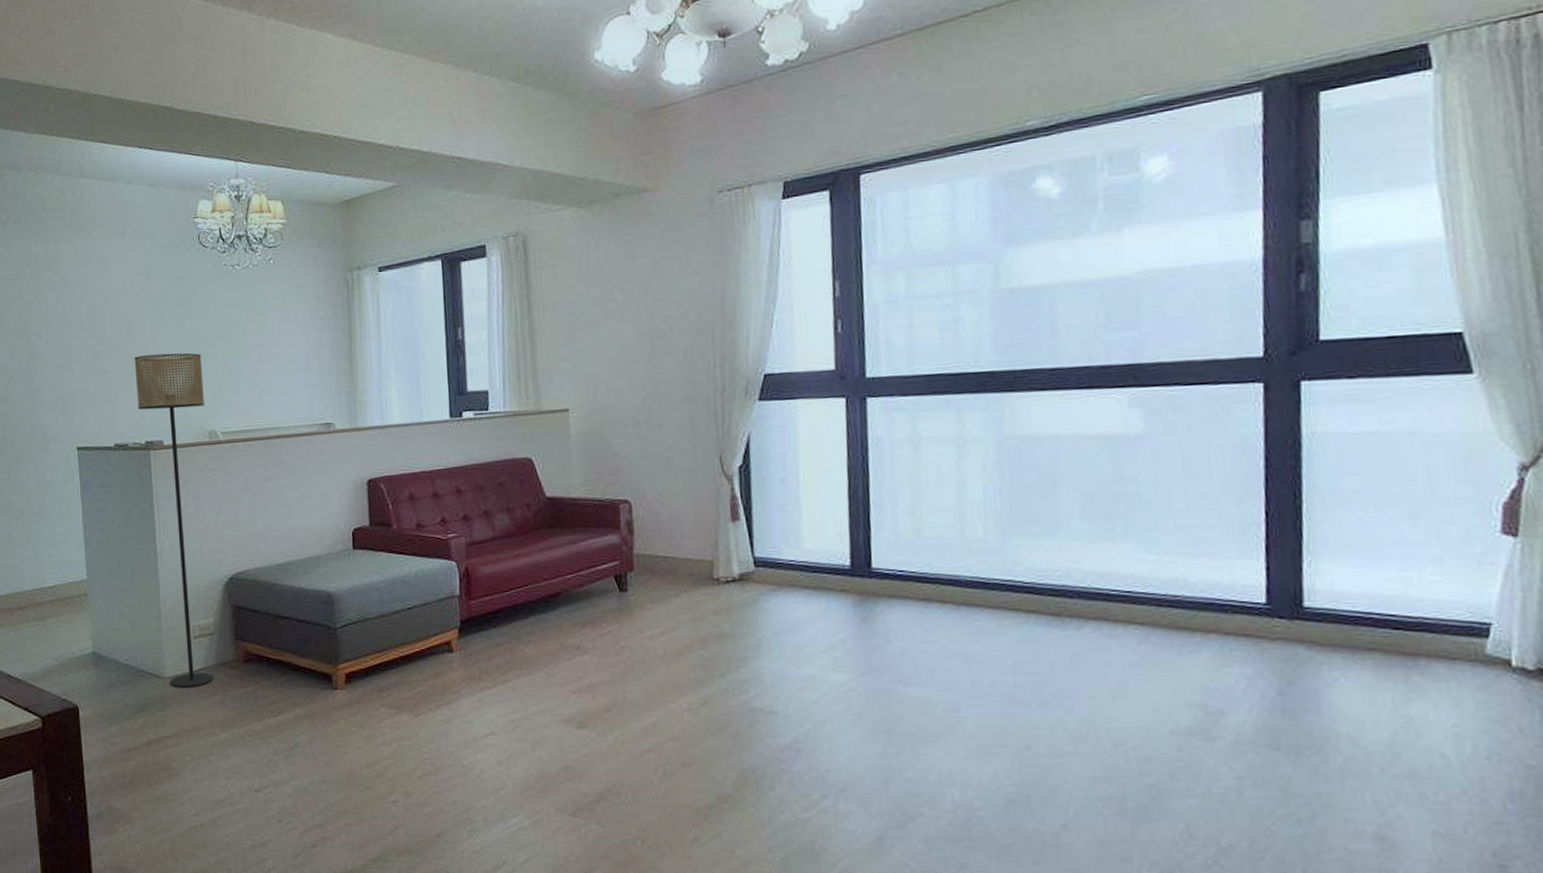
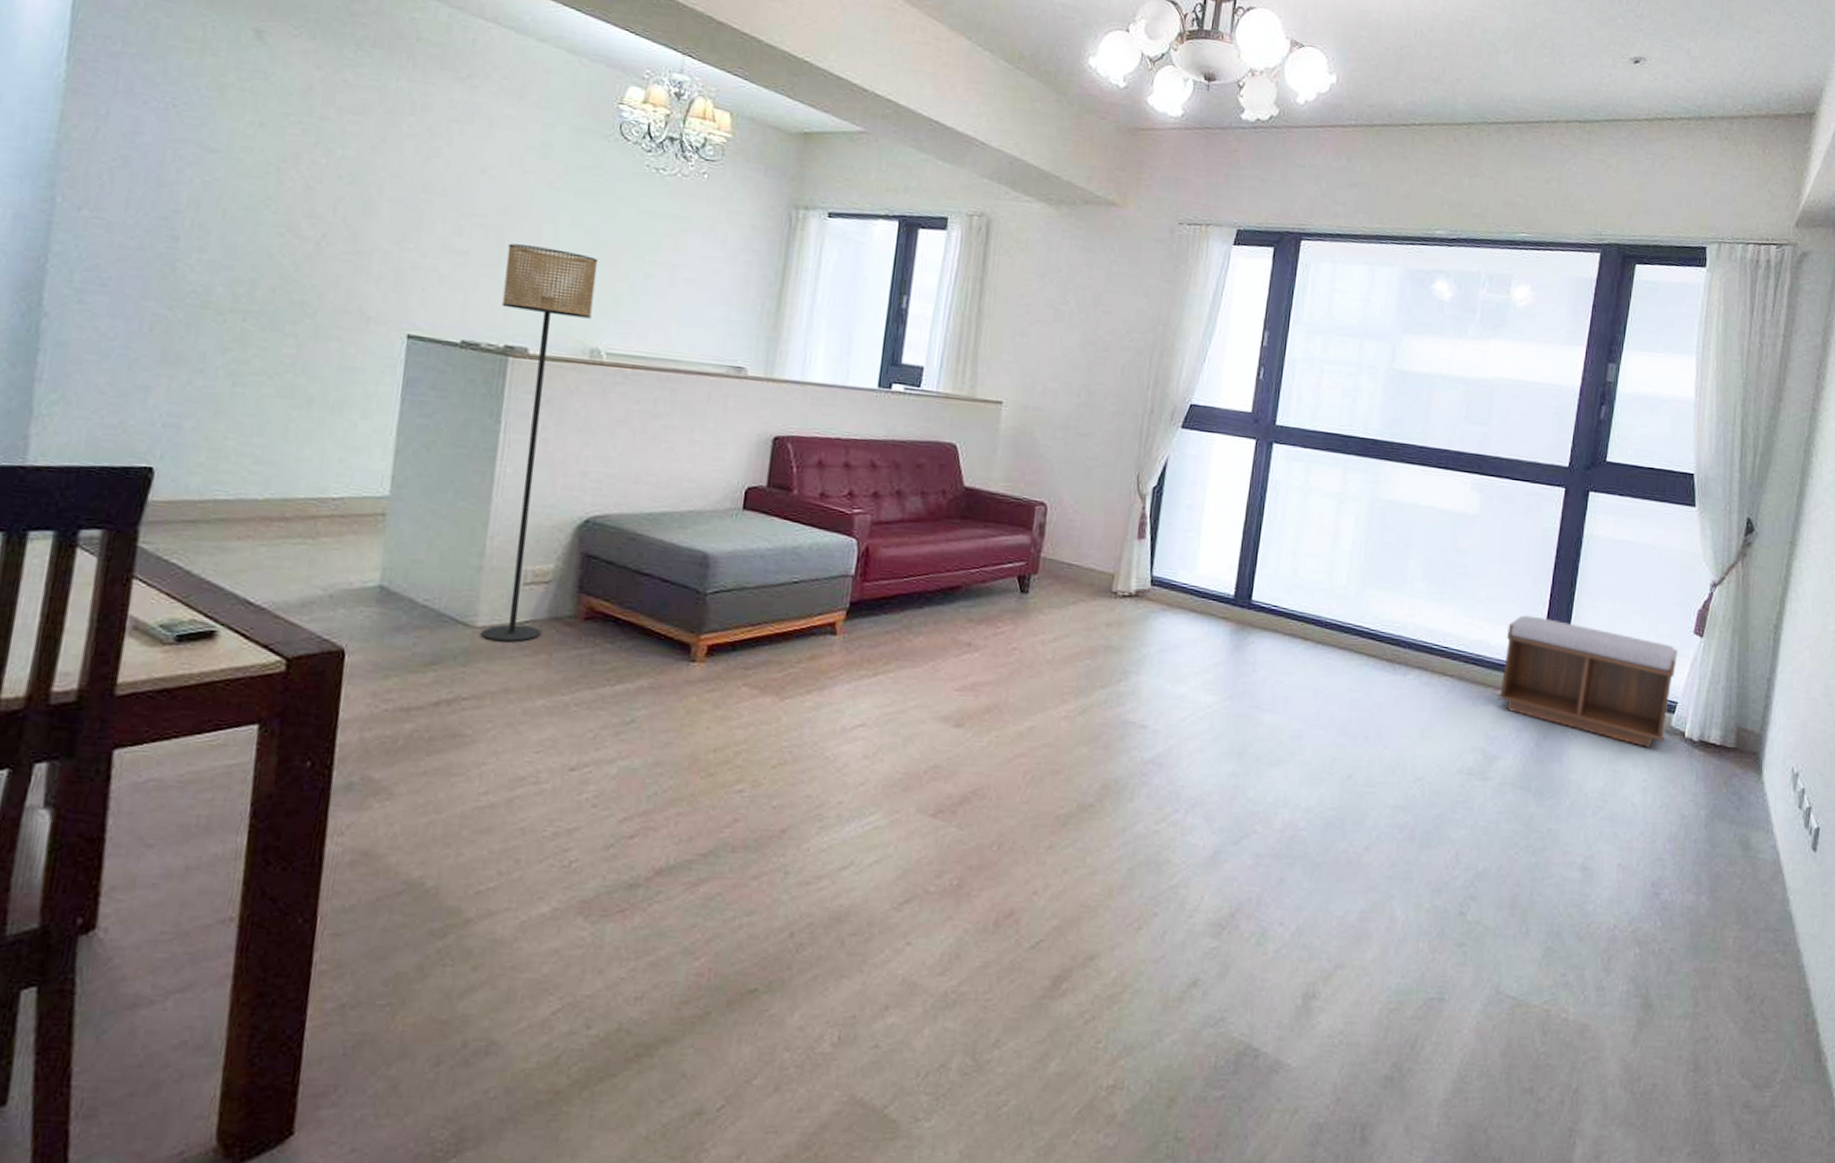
bench: none [1210,541,1480,684] -> present [1498,615,1678,748]

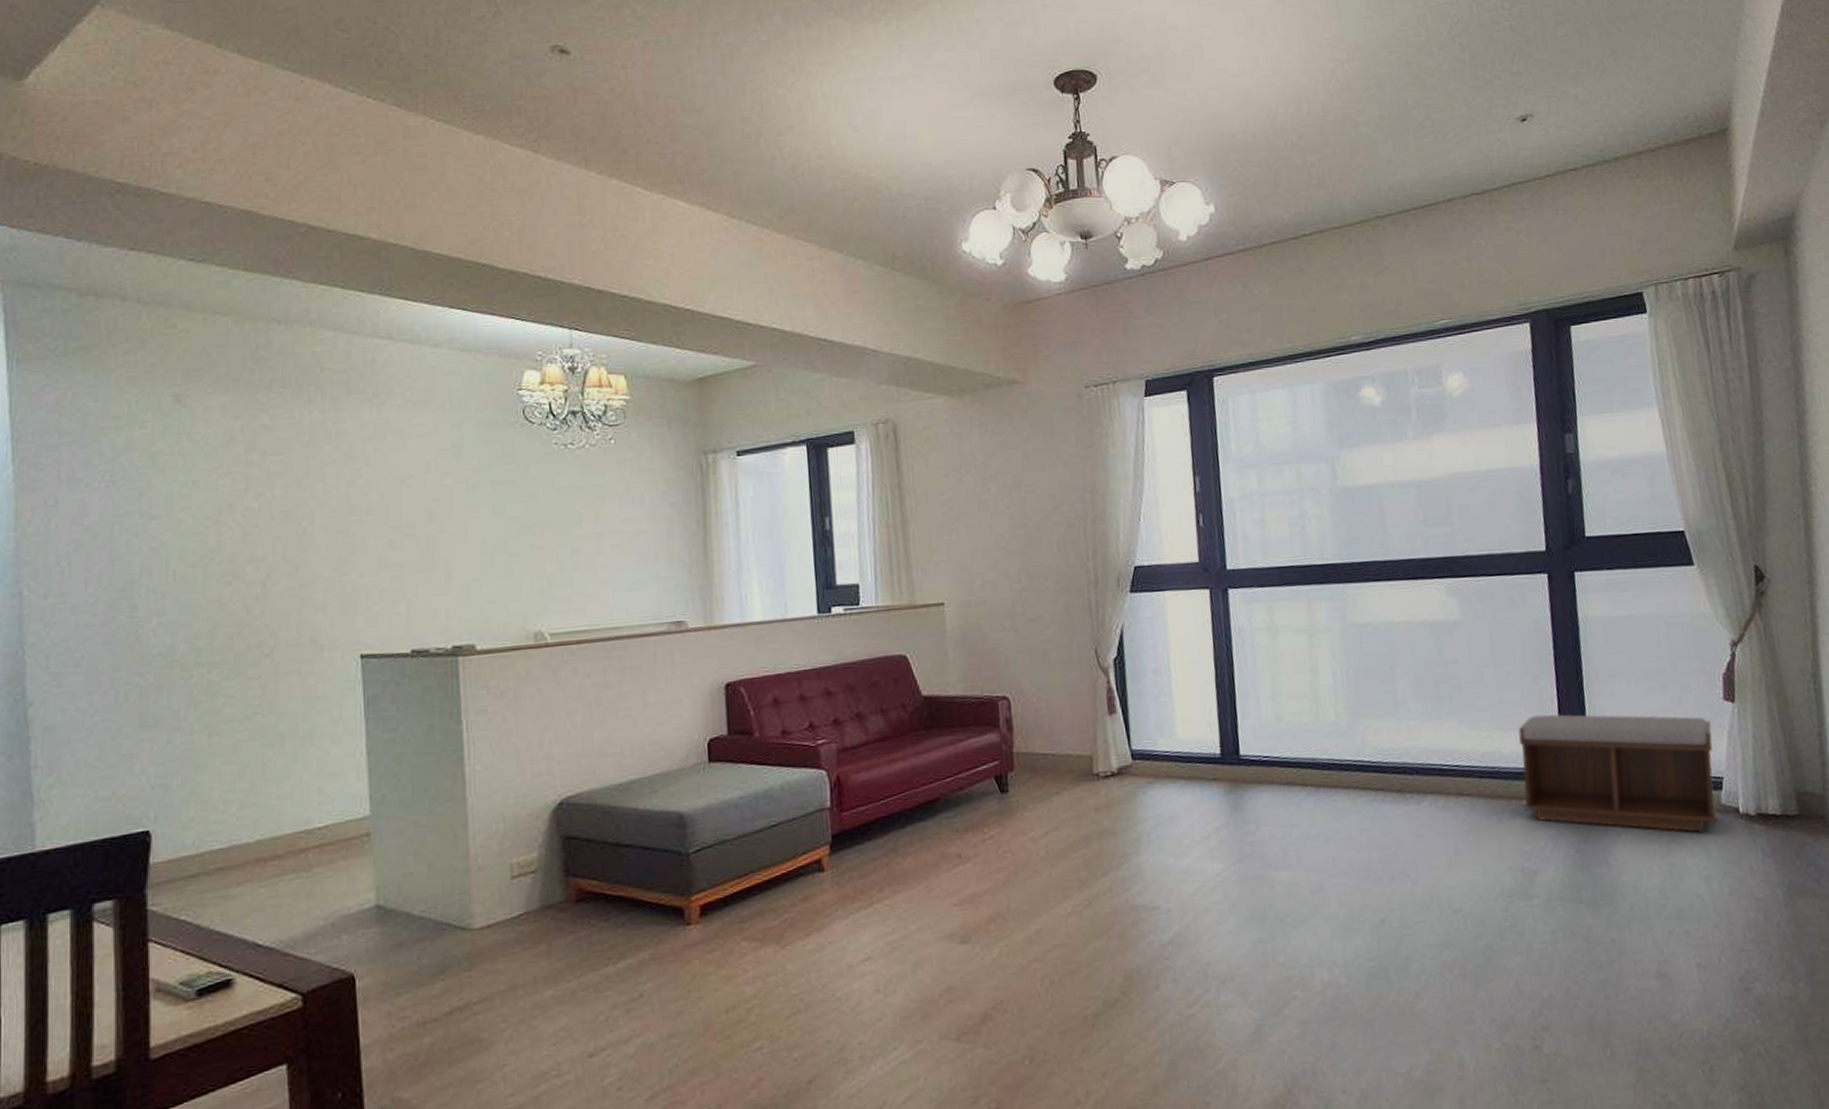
floor lamp: present [481,243,599,642] -> none [439,542,537,940]

